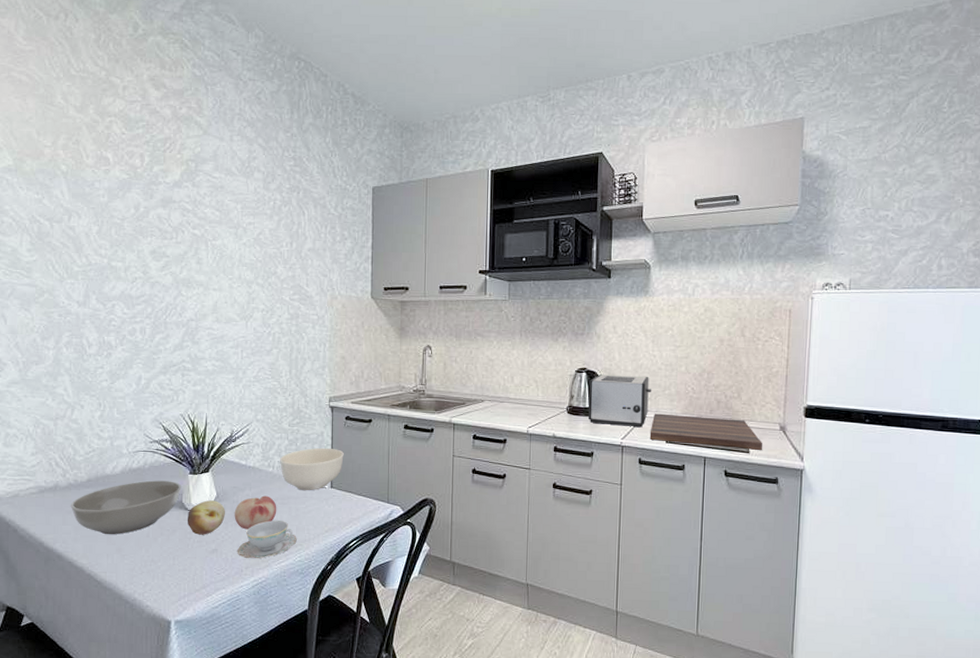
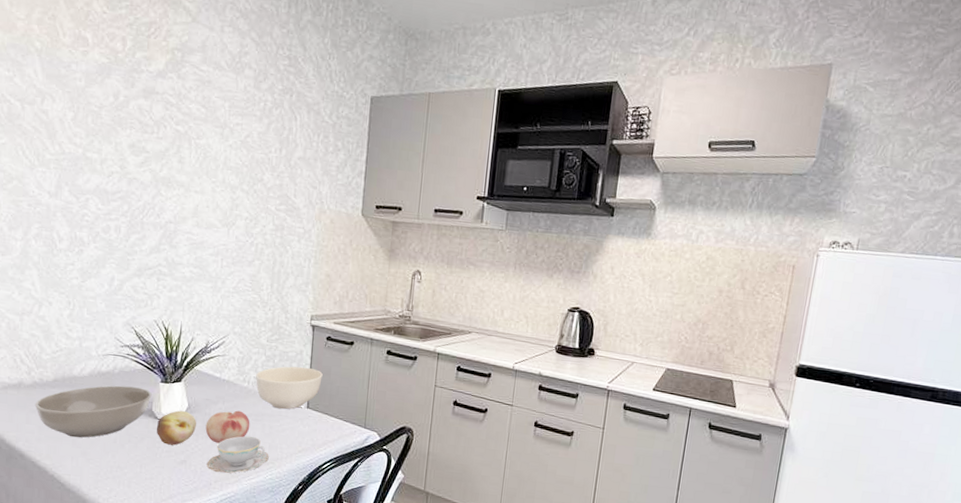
toaster: present [588,374,652,428] -> none [577,315,645,373]
cutting board: present [649,413,762,450] -> none [637,360,750,405]

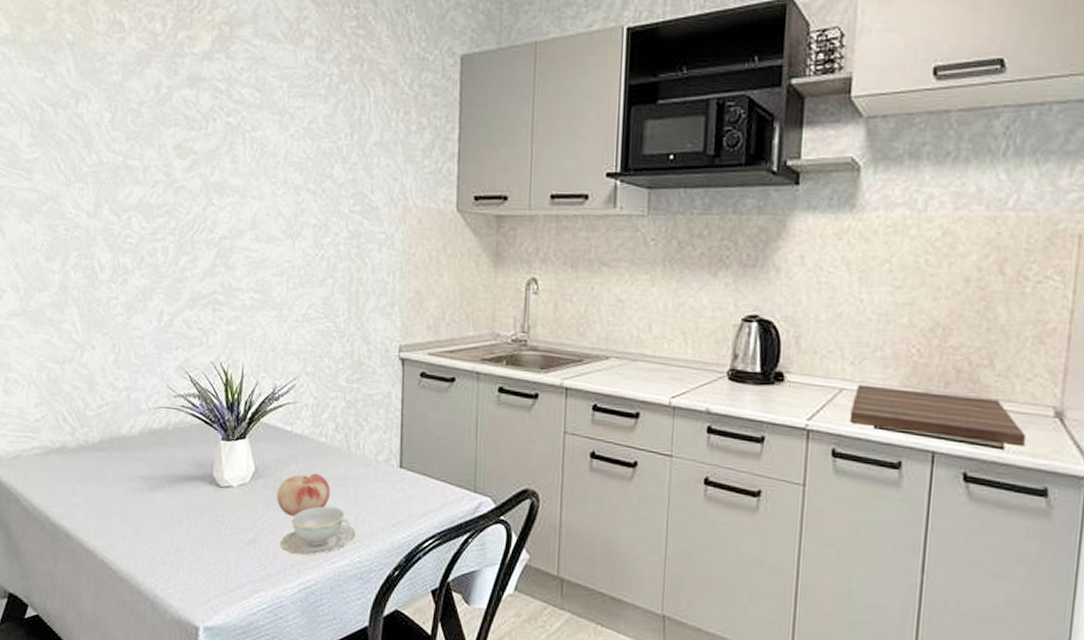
bowl: present [34,385,152,438] -> none [80,446,212,513]
fruit: present [156,410,196,446] -> none [218,475,265,520]
bowl: present [255,366,323,410] -> none [333,413,418,471]
cutting board: none [637,360,750,405] -> present [849,384,1025,445]

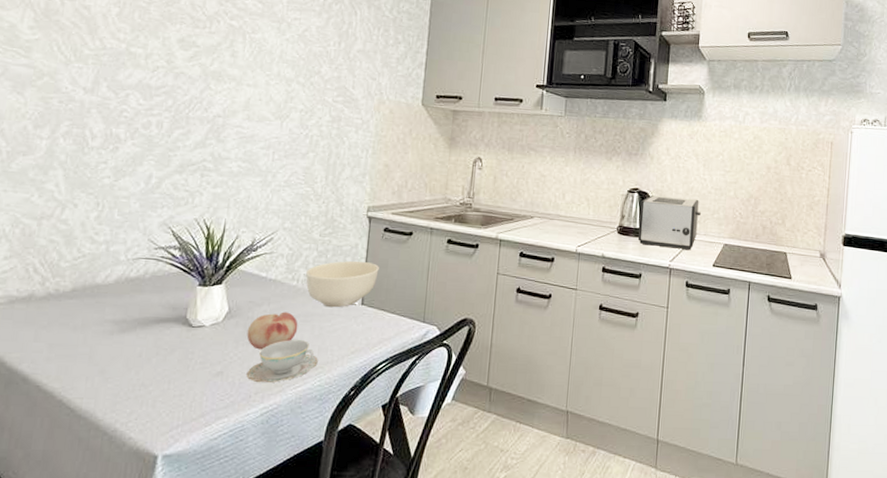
bowl: none [333,413,418,471] -> present [305,260,379,308]
toaster: none [759,325,856,404] -> present [638,195,702,250]
cutting board: present [849,384,1025,445] -> none [697,236,804,276]

